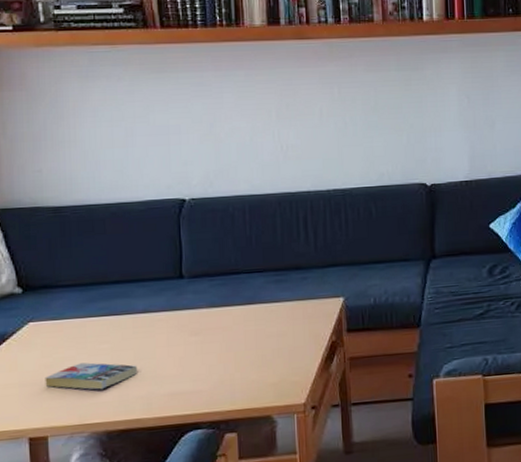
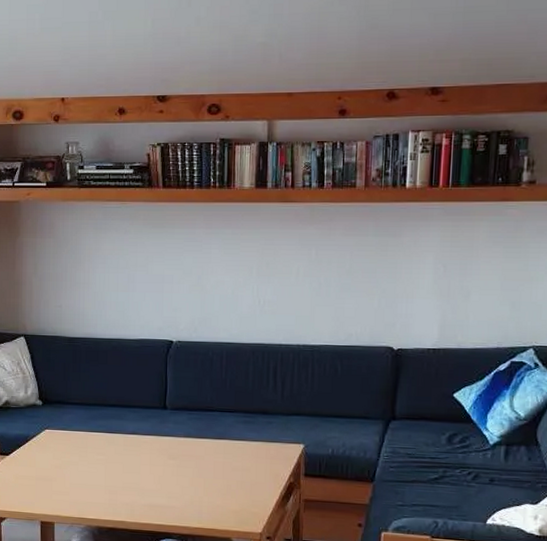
book: present [45,362,137,390] -> none [55,468,125,492]

